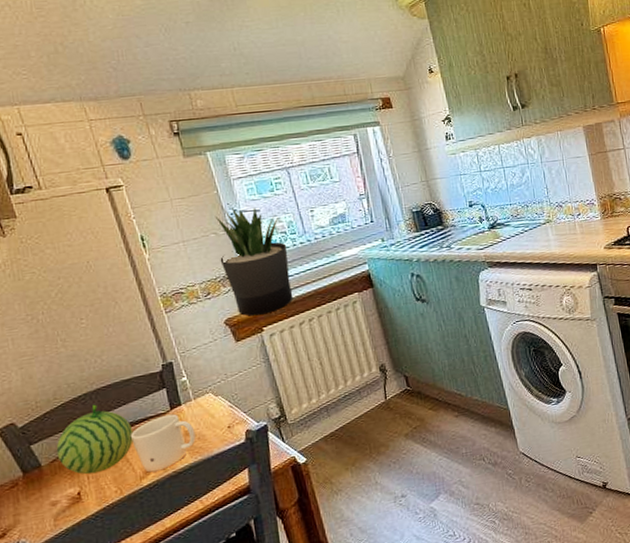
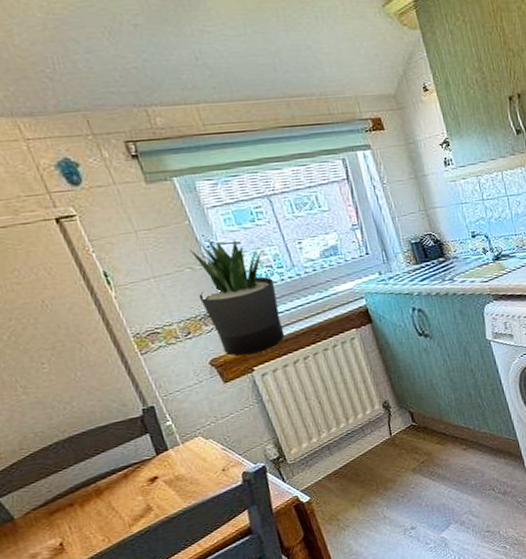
fruit: present [56,404,134,475] -> none [29,453,118,525]
mug: present [130,413,196,473] -> none [113,459,188,520]

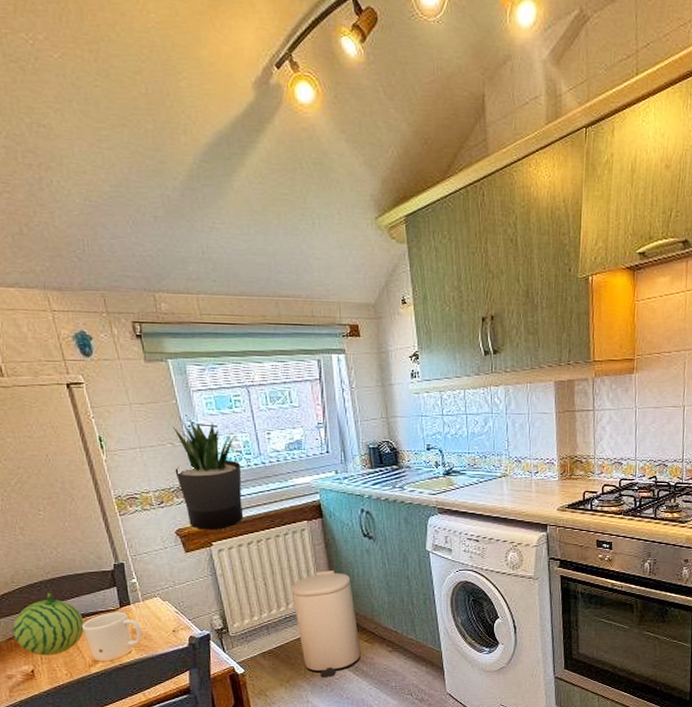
fruit: none [29,453,118,525] -> present [12,592,85,656]
mug: none [113,459,188,520] -> present [81,611,142,662]
pedal bin: none [348,376,435,489] -> present [291,570,361,677]

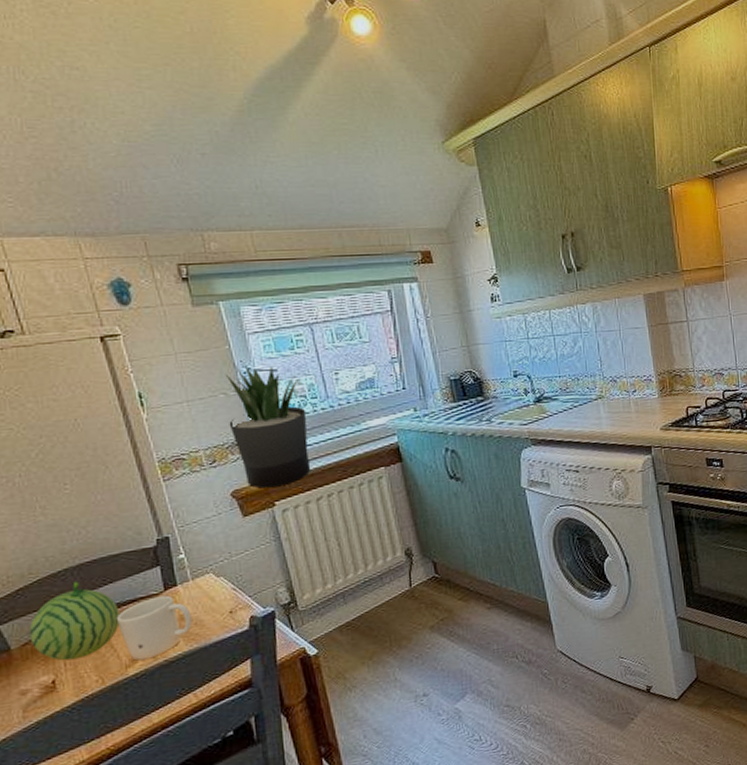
pedal bin: present [291,570,361,677] -> none [369,521,455,648]

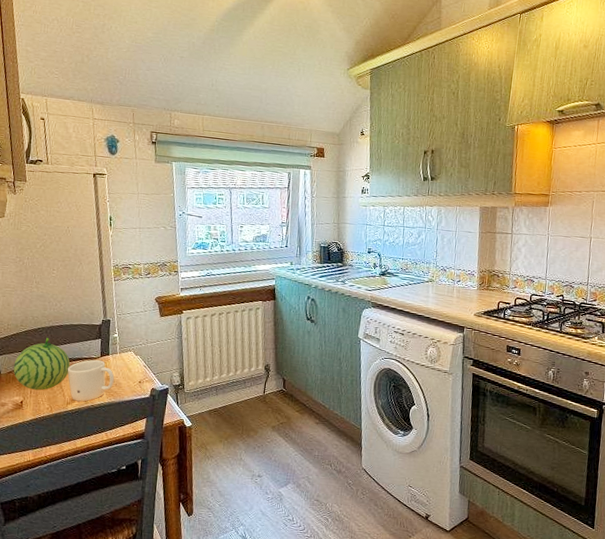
planter: present [225,363,311,489] -> none [163,207,216,301]

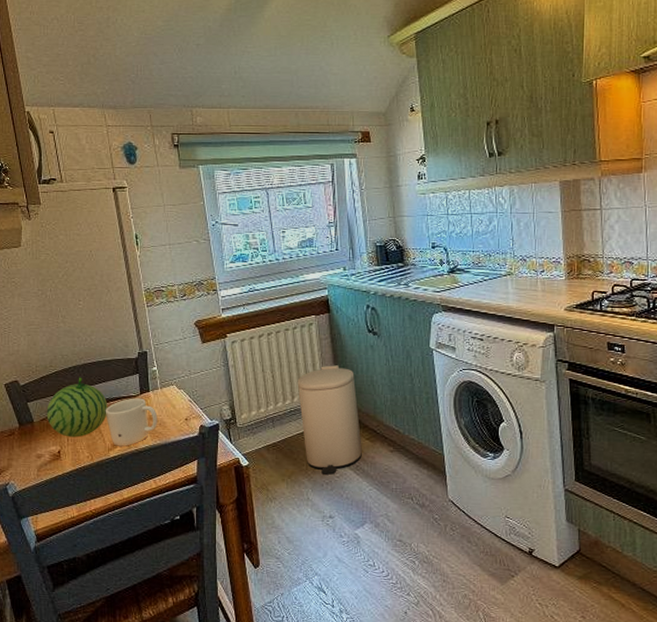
pedal bin: none [241,345,292,440] -> present [297,365,362,475]

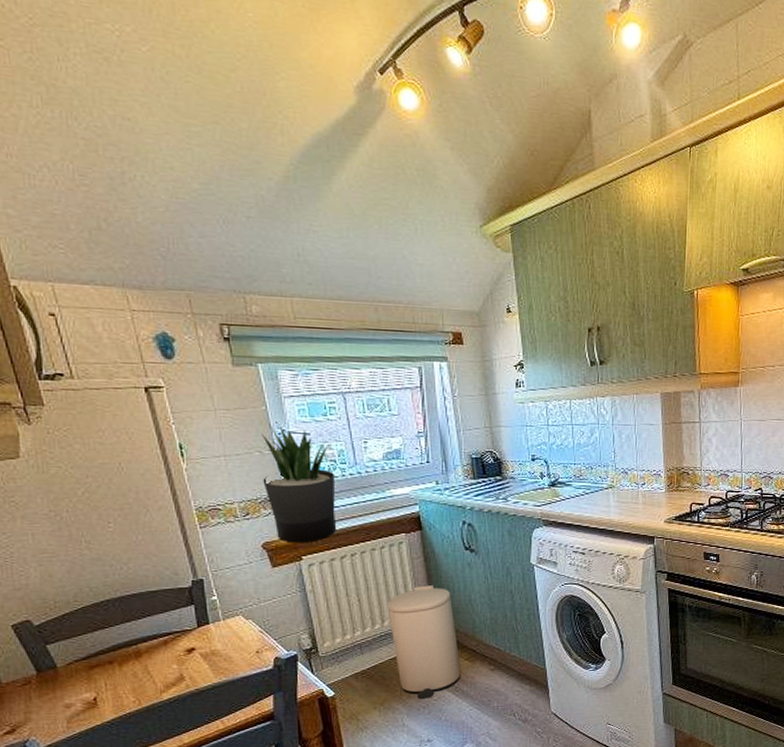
fruit: present [46,377,108,438] -> none [73,612,157,682]
mug: present [105,398,158,446] -> none [152,632,222,687]
planter: none [198,216,257,322] -> present [261,423,337,543]

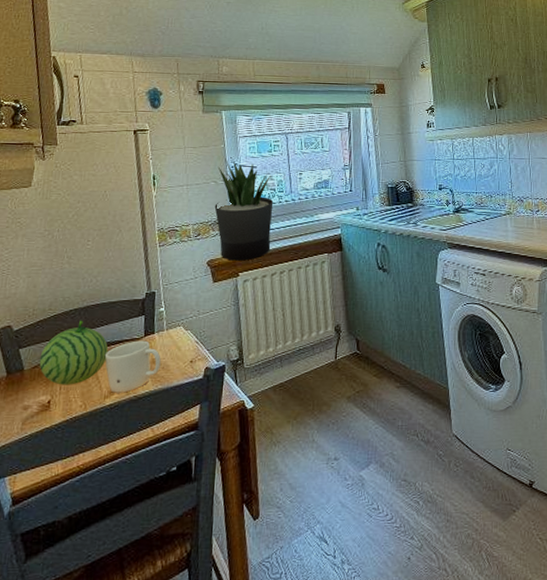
fruit: none [73,612,157,682] -> present [39,320,109,385]
mug: none [152,632,222,687] -> present [104,340,161,393]
pedal bin: present [387,585,461,699] -> none [307,302,369,414]

